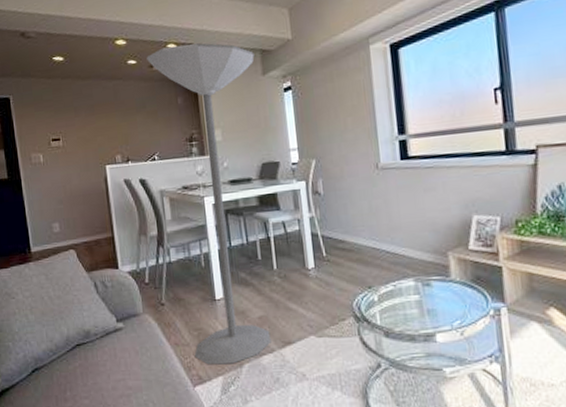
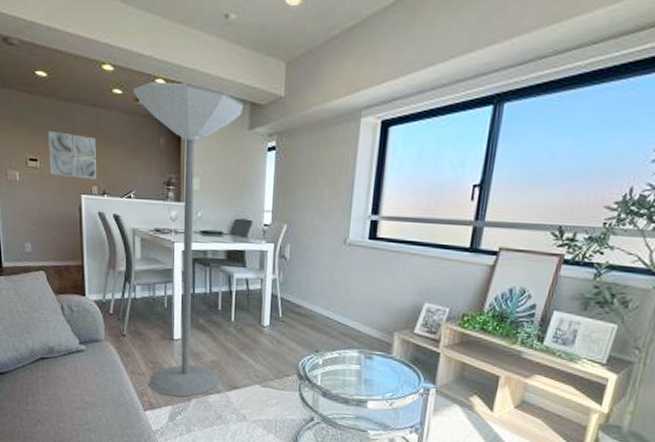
wall art: none [69,108,120,151] -> present [49,130,97,180]

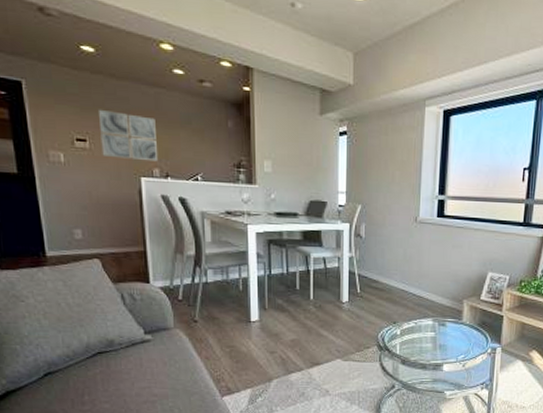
floor lamp: present [133,81,244,398] -> none [196,63,314,379]

